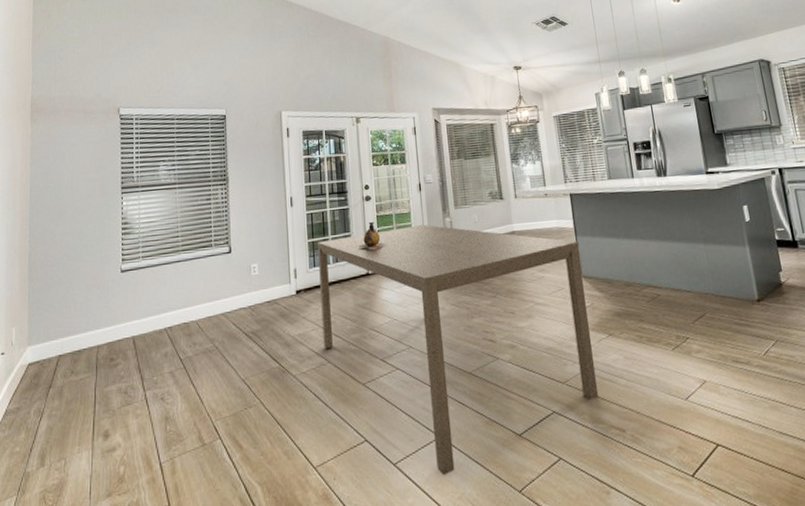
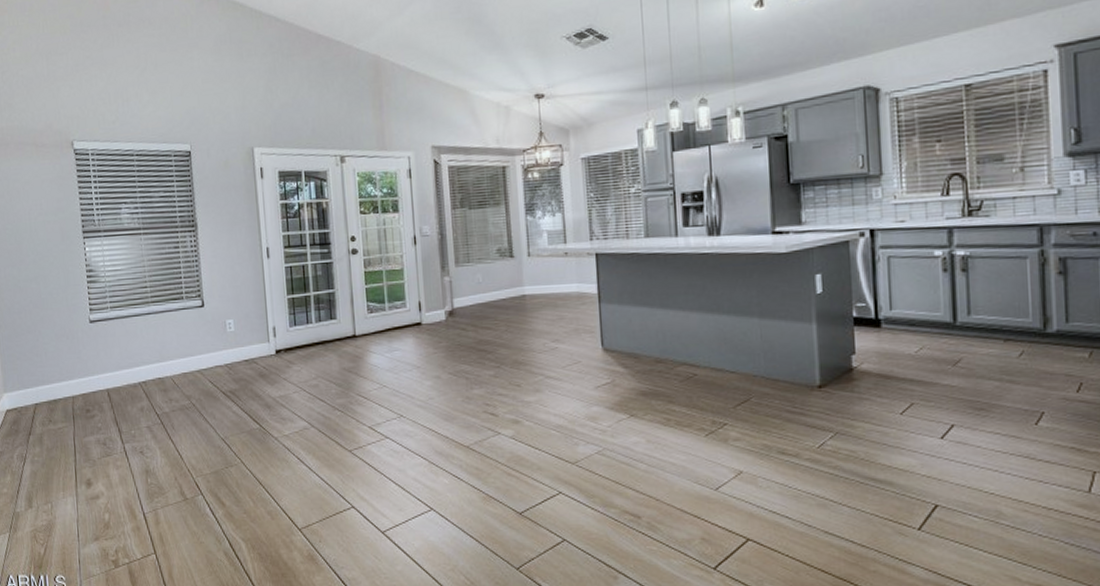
dining table: present [316,224,599,475] -> none [297,283,613,546]
vase: present [357,221,388,250] -> none [342,278,377,310]

